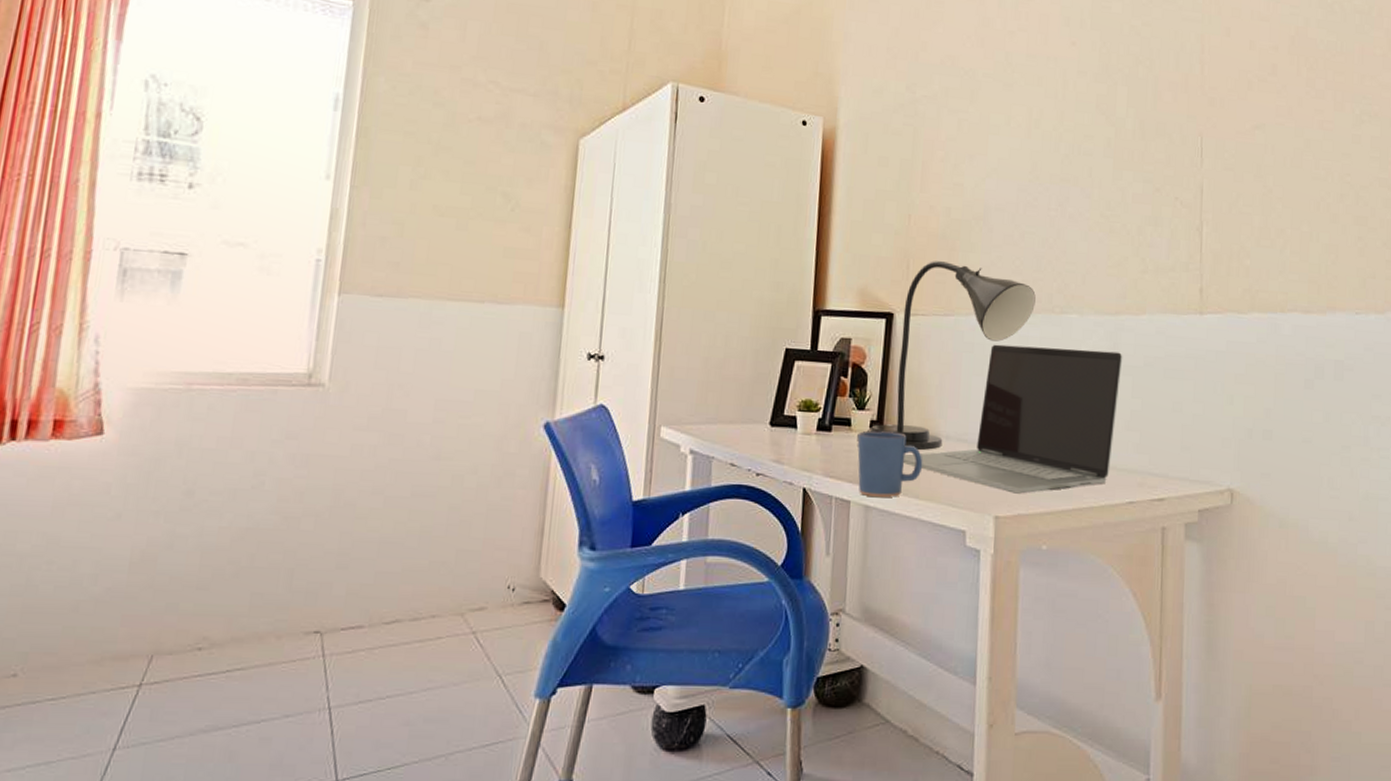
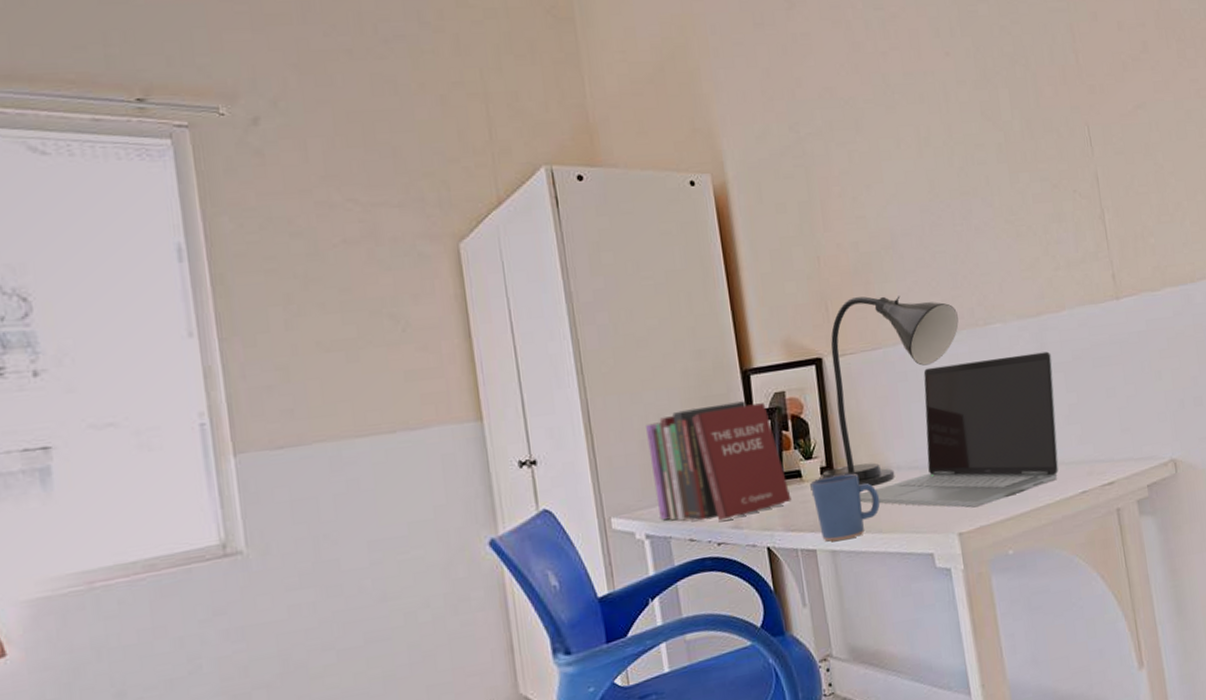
books: none [707,336,837,452] -> present [646,401,792,521]

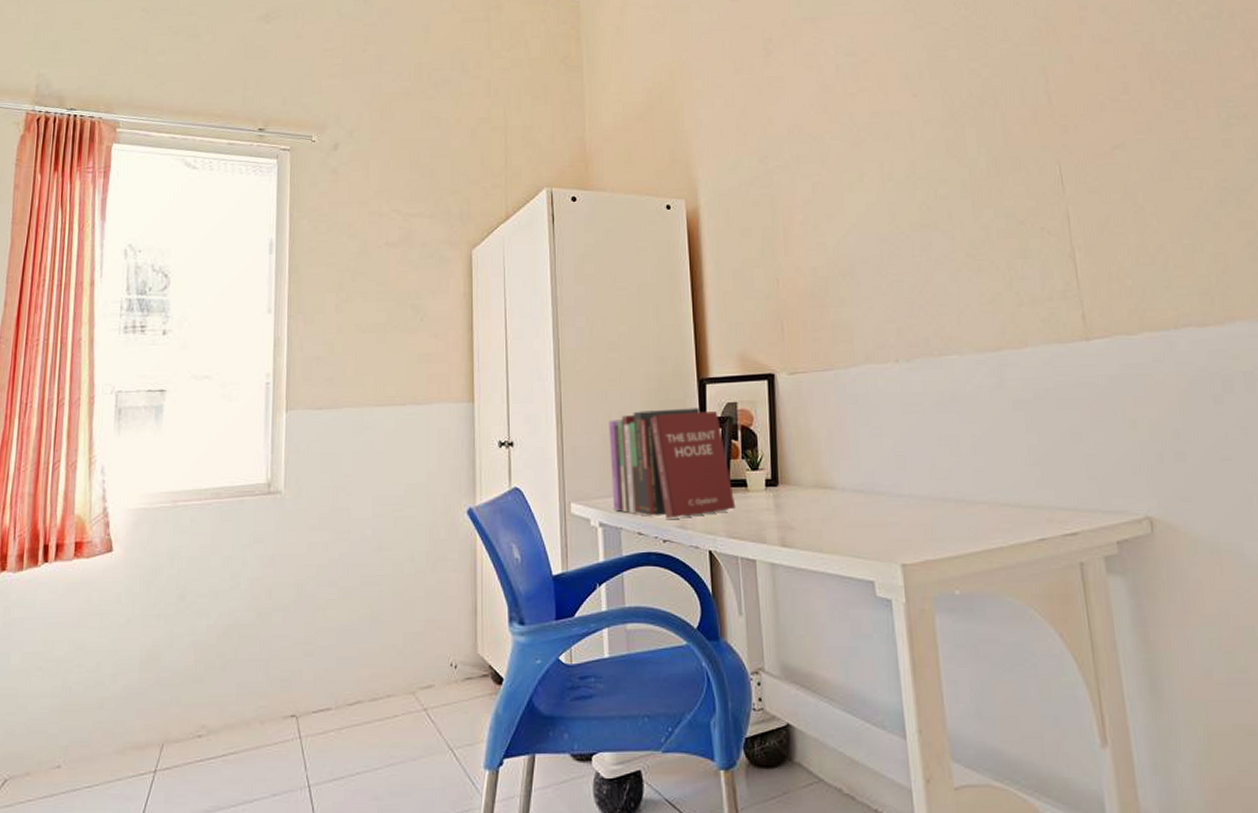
desk lamp: present [810,296,959,491] -> none [755,319,913,505]
mug: present [810,473,881,542] -> none [755,489,823,555]
laptop: present [860,351,1059,508] -> none [802,388,1015,540]

